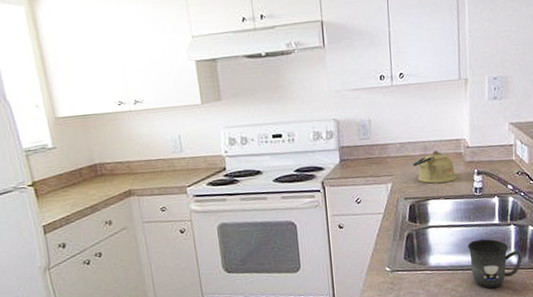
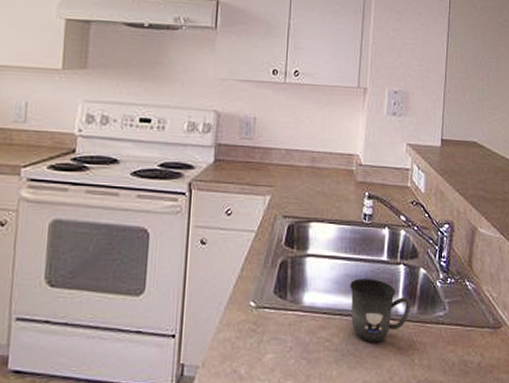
kettle: present [412,150,457,184] -> none [297,163,345,203]

